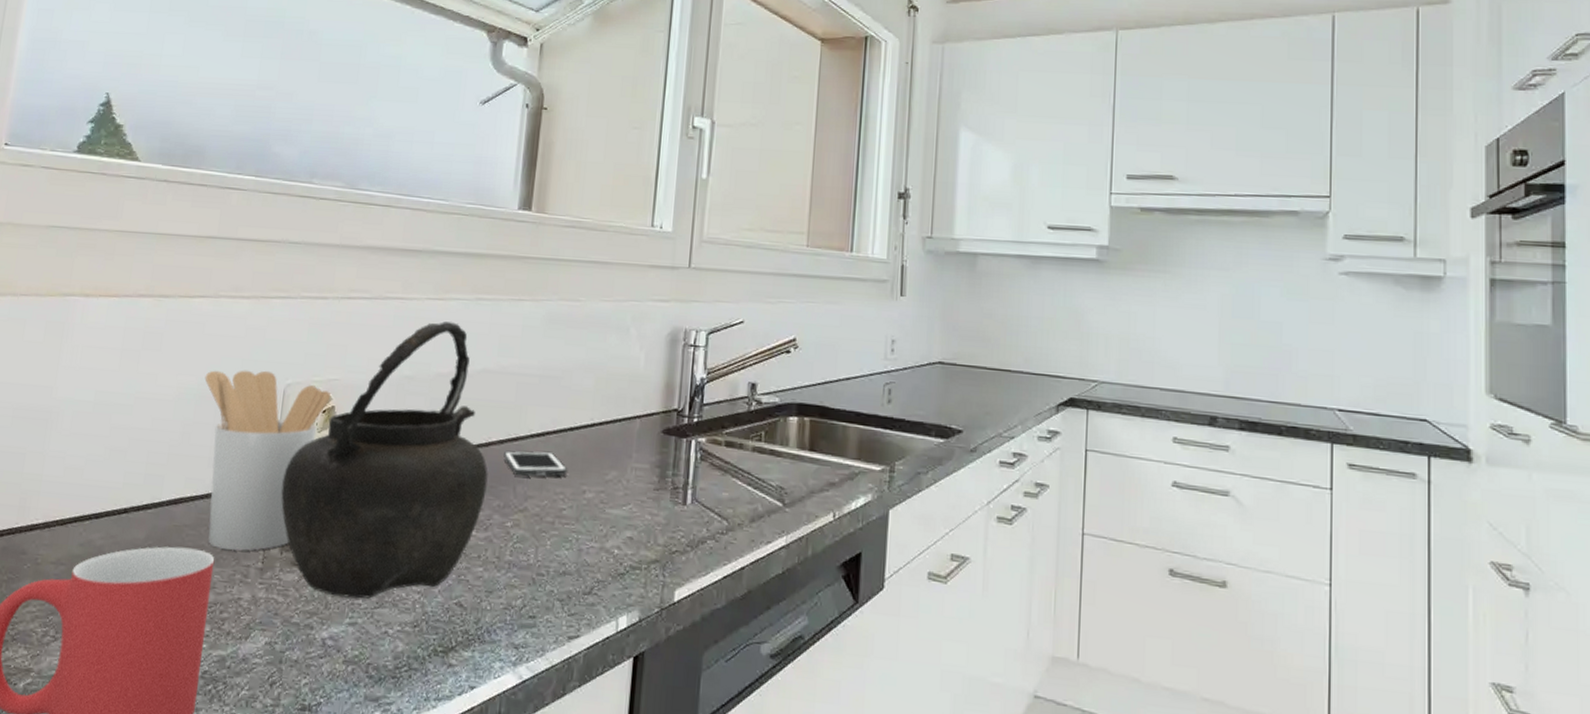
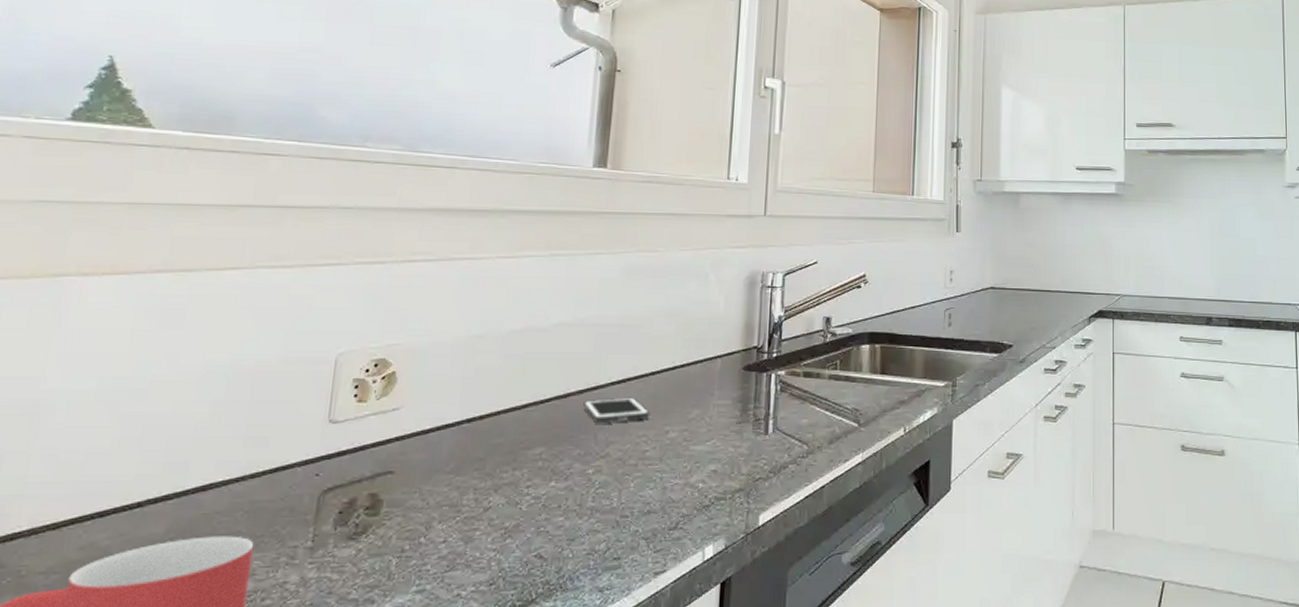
utensil holder: present [204,370,330,551] -> none [238,341,390,534]
kettle: present [281,321,488,599] -> none [334,279,567,566]

